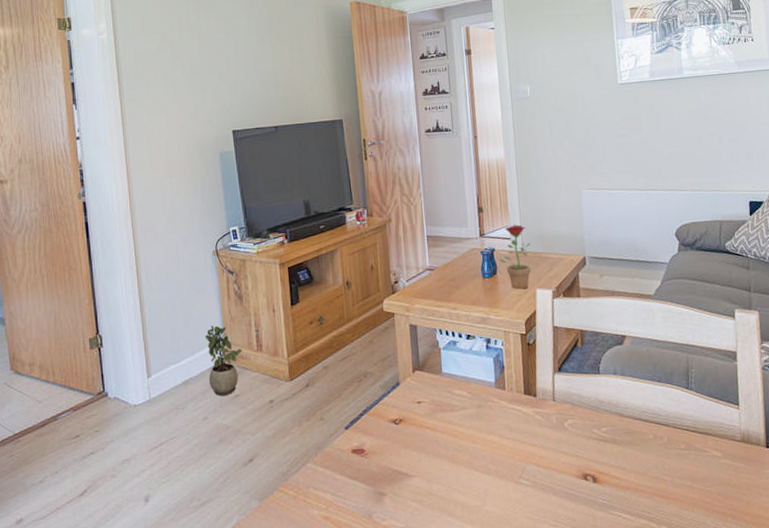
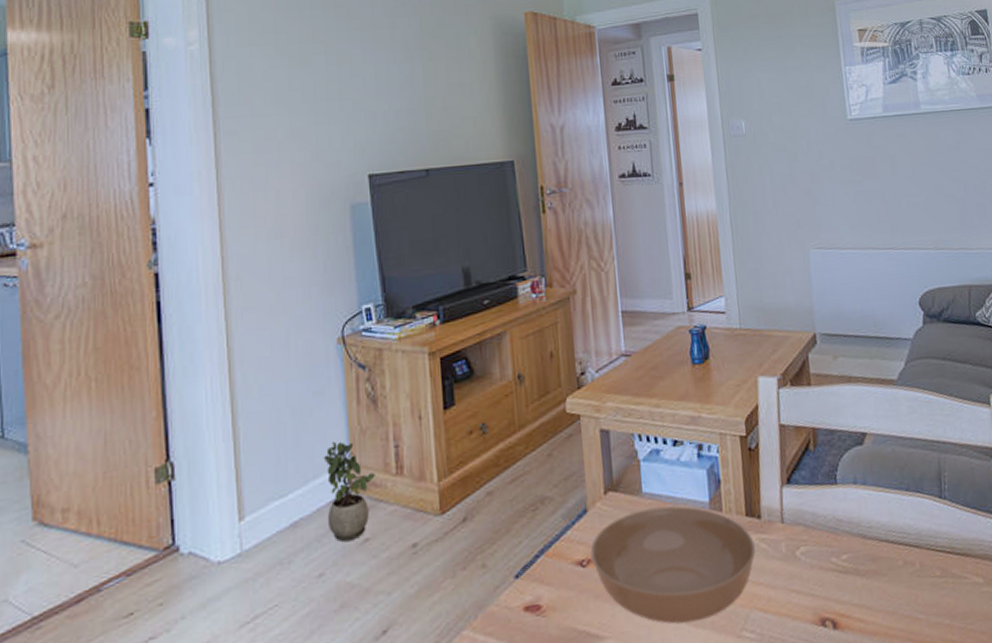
bowl: none [402,383,532,470] -> present [590,506,756,624]
decorative plant: present [499,224,532,290] -> none [712,294,752,379]

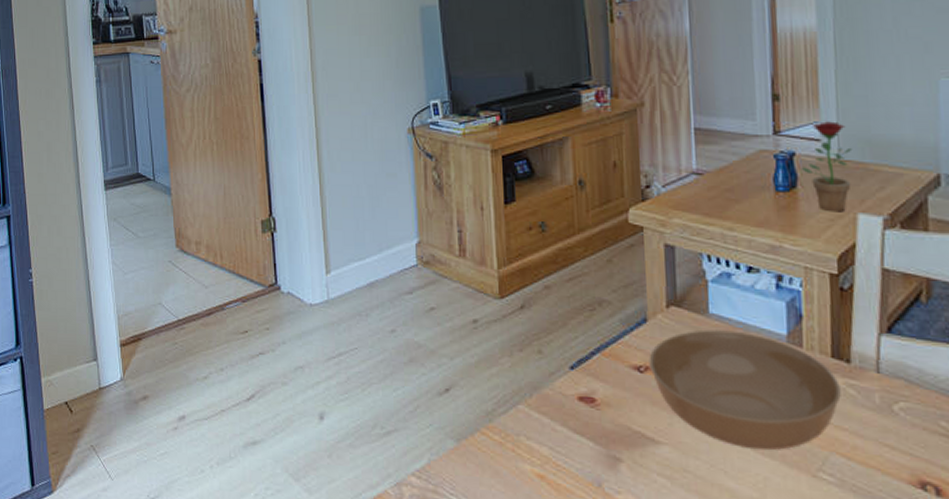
potted plant: present [323,441,375,542] -> none [395,220,441,307]
decorative plant: none [712,294,752,379] -> present [802,121,853,213]

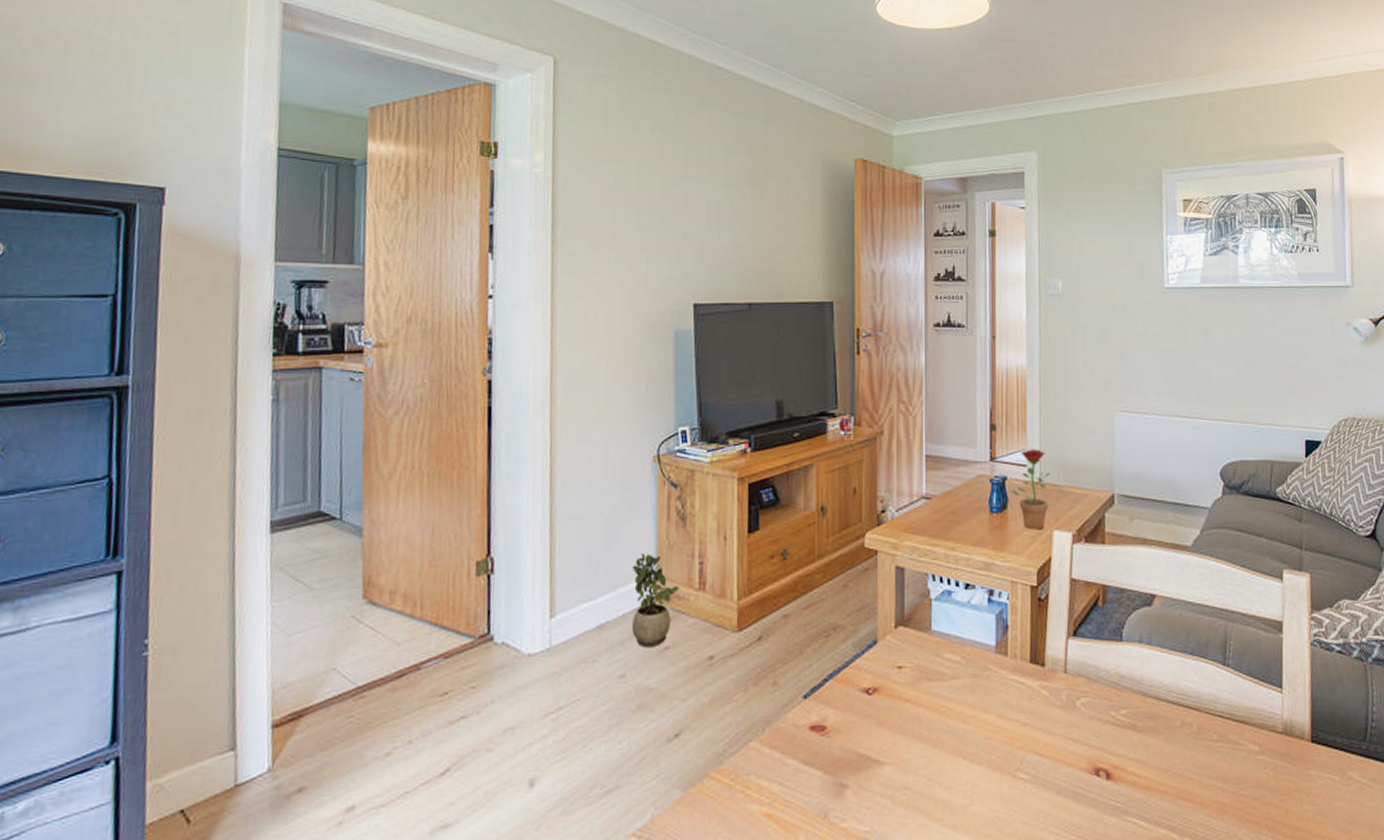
potted plant: none [395,220,441,307] -> present [631,553,679,648]
bowl: present [649,329,841,451] -> none [877,645,1037,759]

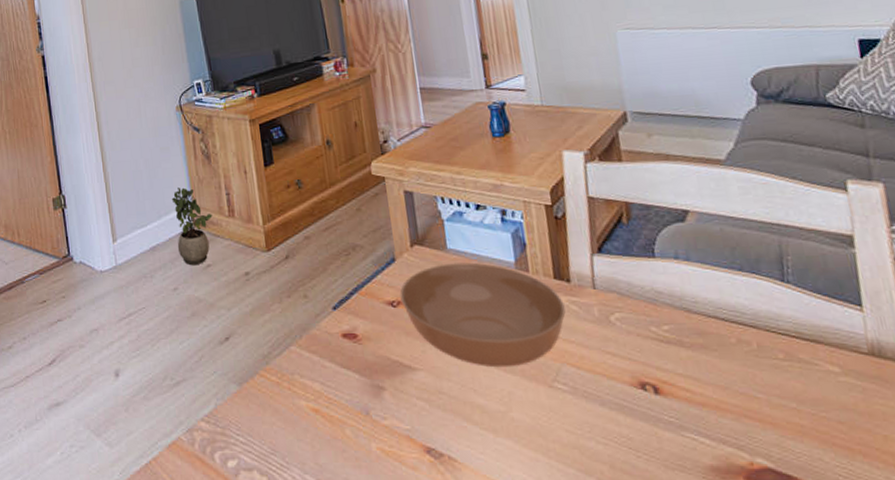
bowl: none [877,645,1037,759] -> present [400,262,566,368]
decorative plant: present [1012,449,1051,530] -> none [512,73,555,152]

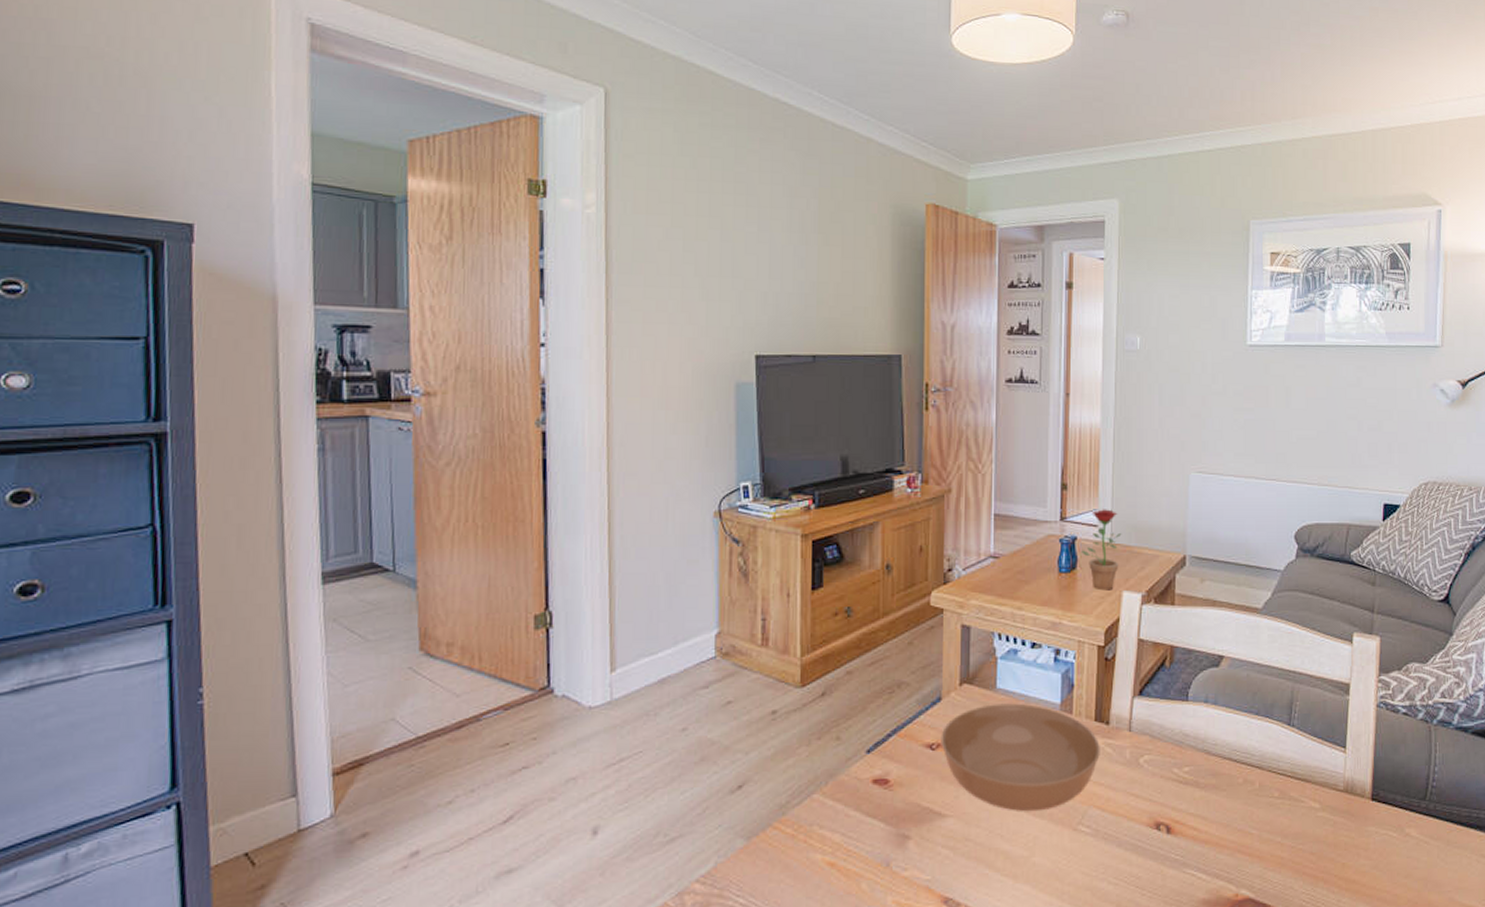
potted plant: present [171,187,213,266] -> none [693,609,742,702]
decorative plant: none [512,73,555,152] -> present [1082,509,1122,591]

